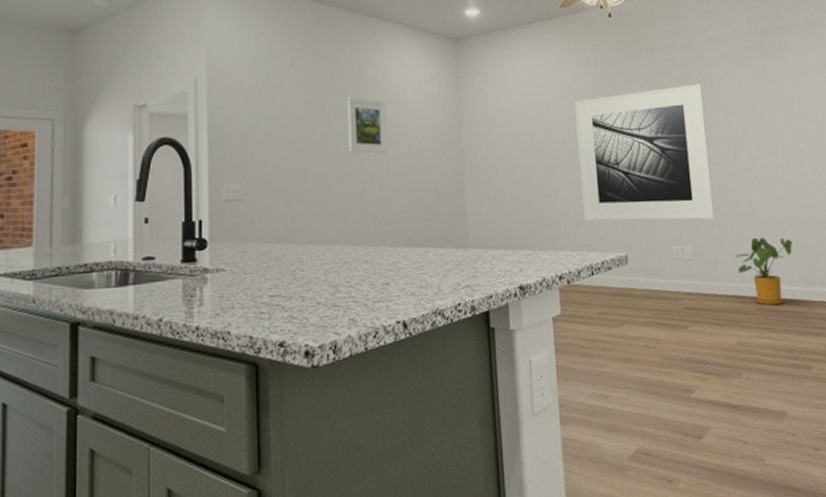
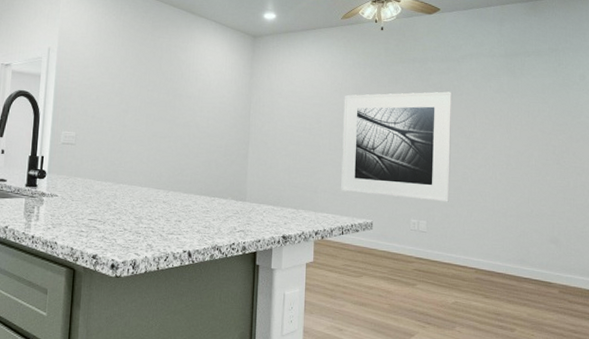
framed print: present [347,97,388,154] -> none [161,74,193,121]
house plant: present [734,237,793,306] -> none [461,220,512,277]

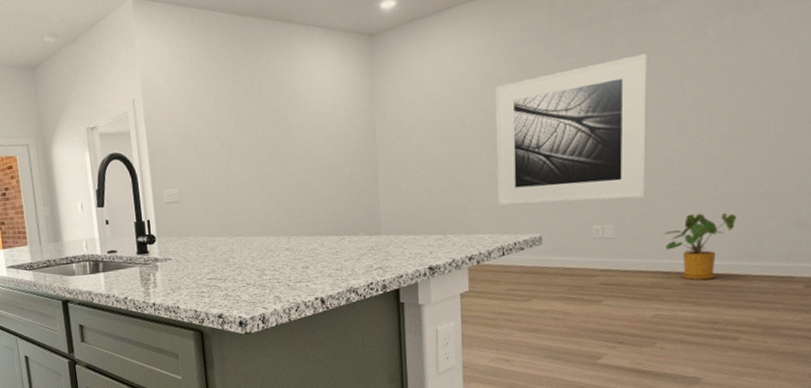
house plant: none [461,220,512,277] -> present [663,212,737,281]

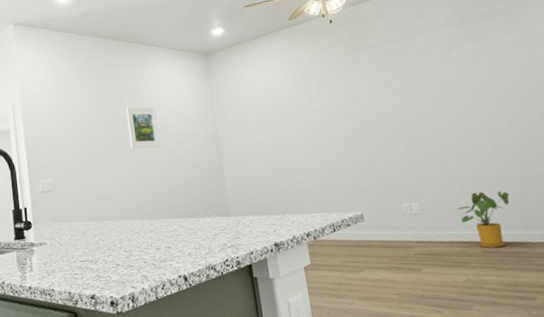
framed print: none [266,104,305,155] -> present [126,107,161,149]
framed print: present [495,53,649,205] -> none [307,69,437,188]

